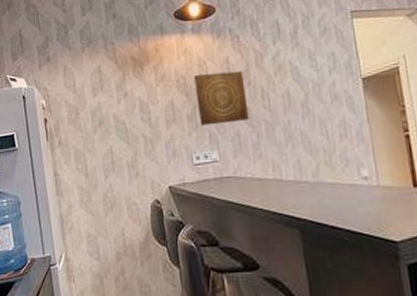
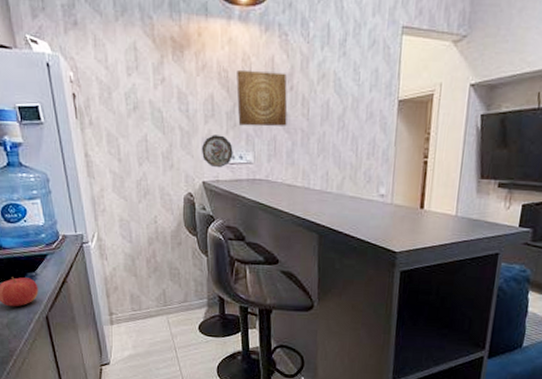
decorative plate: none [166,137,198,171] -> present [202,135,233,168]

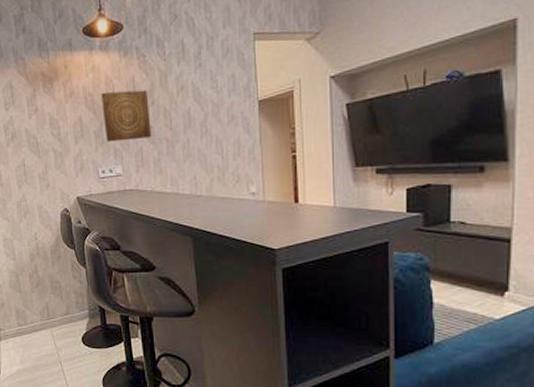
decorative plate: present [202,135,233,168] -> none [74,152,103,183]

